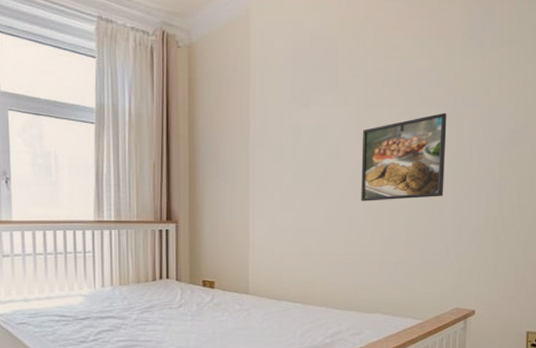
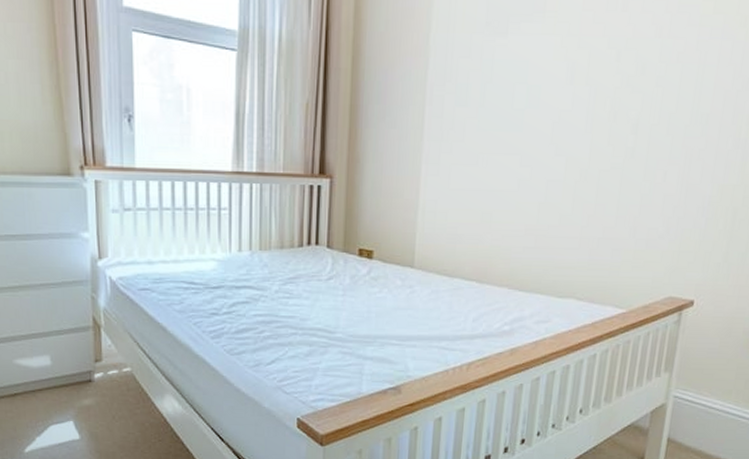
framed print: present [361,112,447,201] -> none [563,47,687,160]

